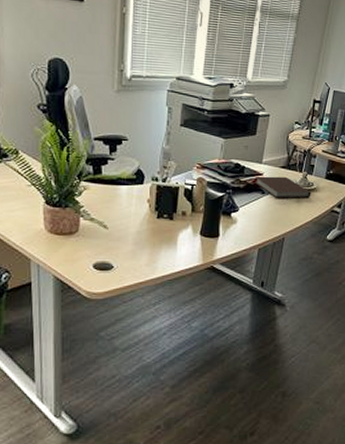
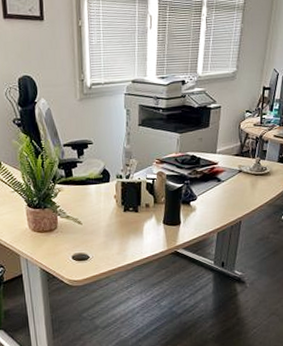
notebook: present [255,176,311,199] -> none [210,164,265,185]

